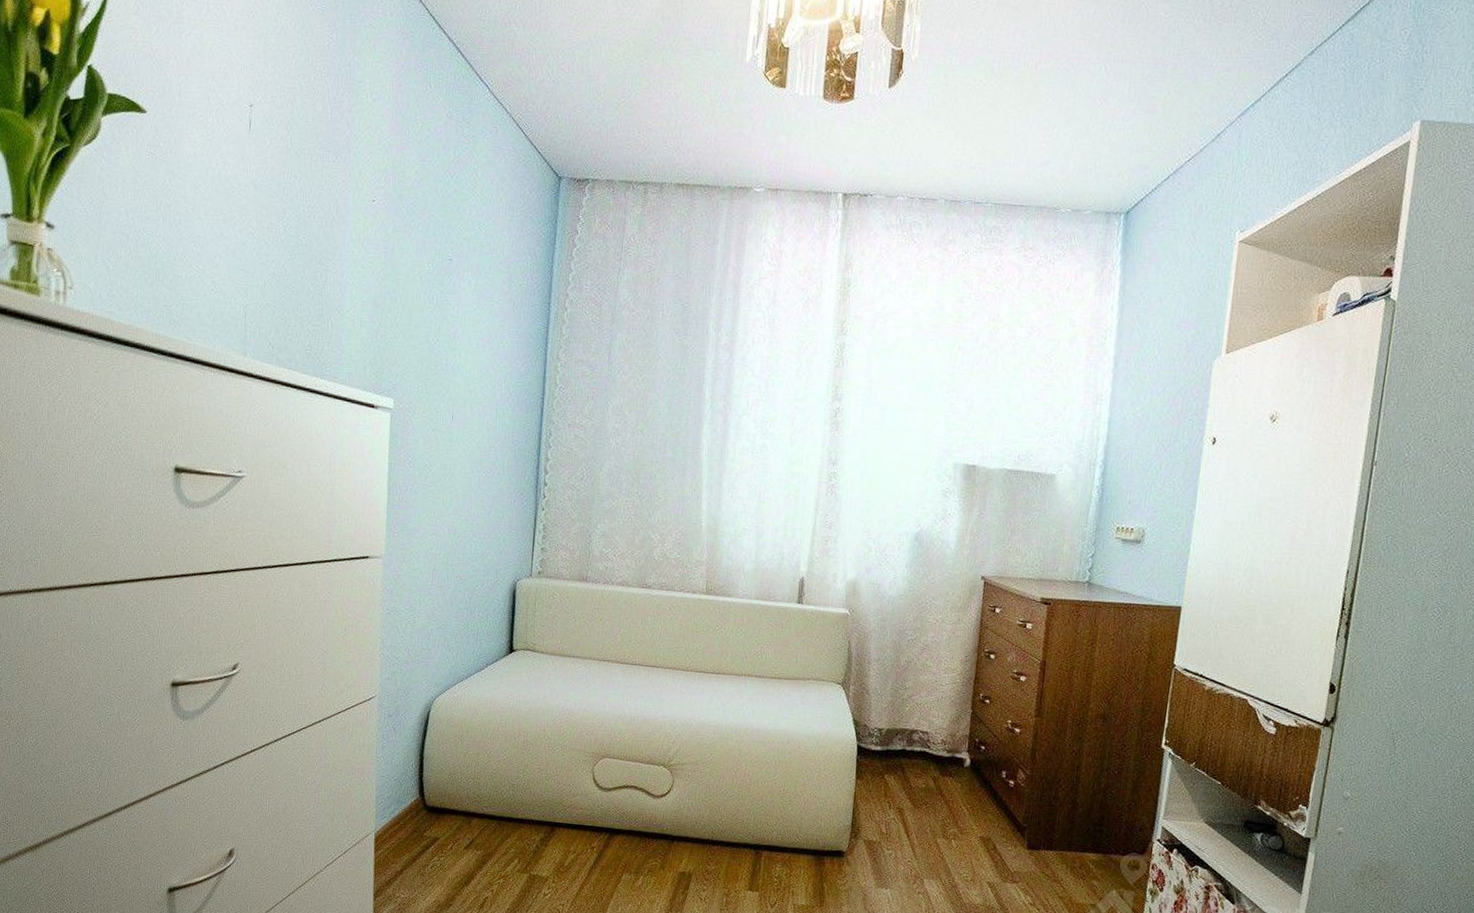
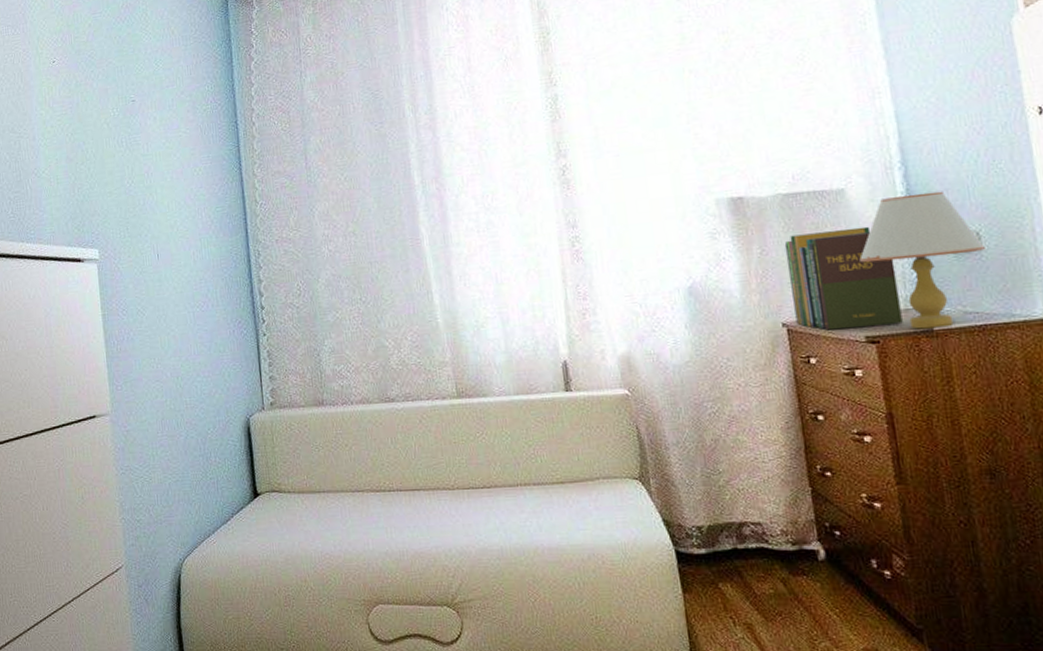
books: none [992,505,1078,592] -> present [784,226,903,331]
table lamp: none [1052,489,1146,601] -> present [859,191,985,330]

